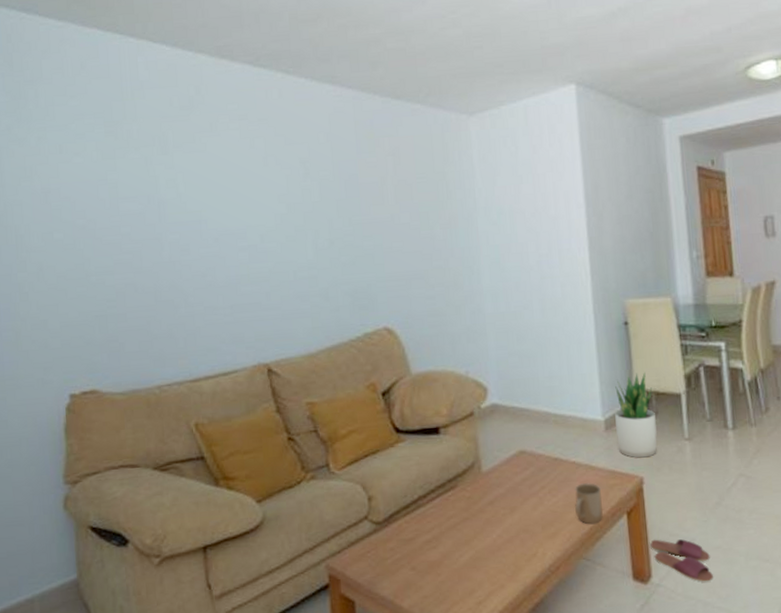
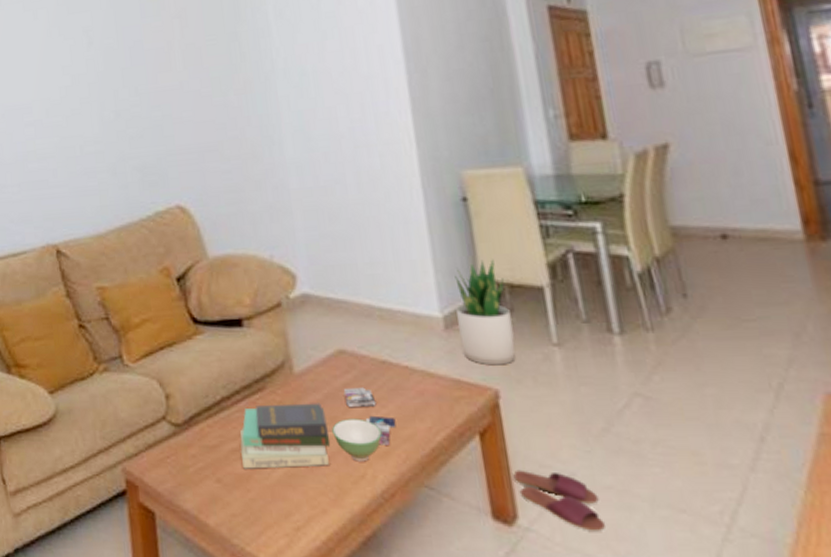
books: none [433,496,510,557] -> present [240,403,331,469]
bowl: none [511,507,552,543] -> present [332,418,382,462]
magazine: none [522,481,563,528] -> present [343,387,396,445]
mug: present [574,482,603,525] -> none [409,392,448,445]

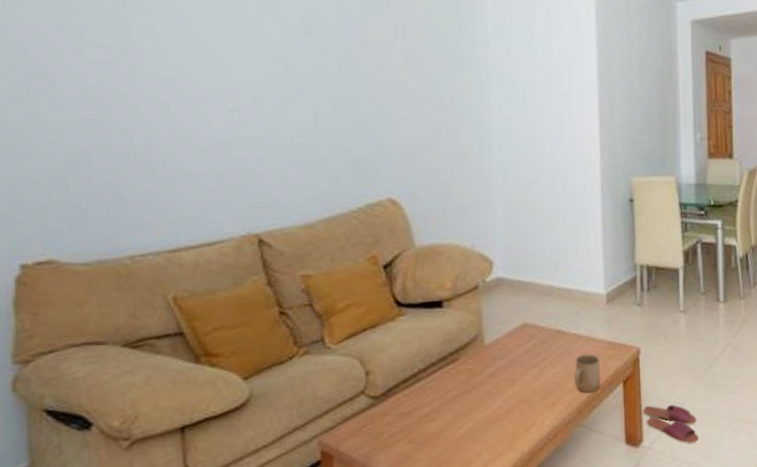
books: present [240,403,331,469] -> none [432,368,510,429]
bowl: present [332,418,382,462] -> none [512,378,551,413]
magazine: present [343,387,396,445] -> none [524,353,563,398]
mug: none [409,392,448,445] -> present [573,353,600,394]
planter: present [455,259,515,366] -> none [616,248,655,330]

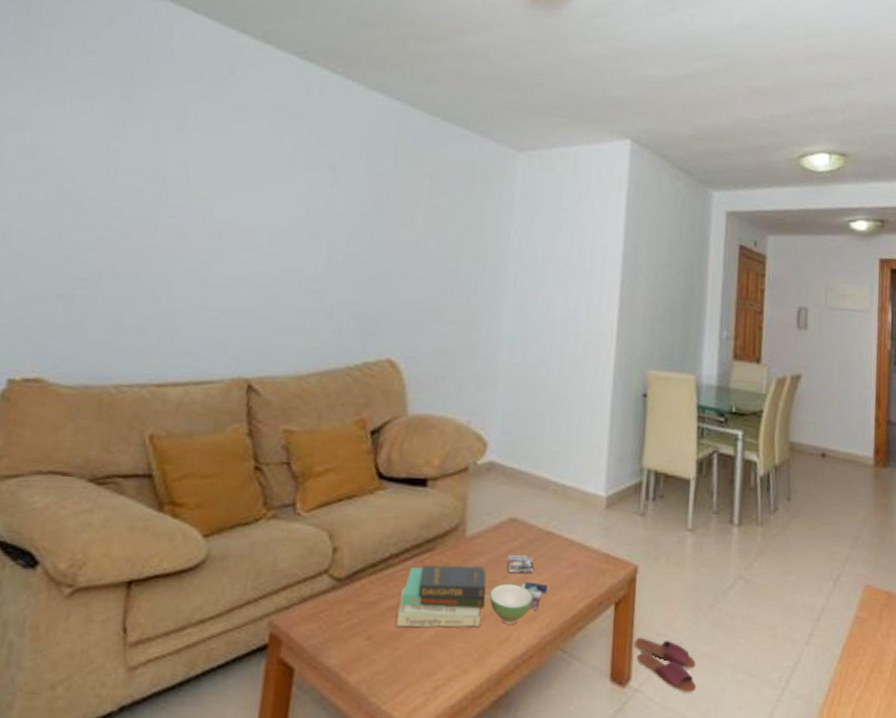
books: none [432,368,510,429] -> present [397,565,487,628]
bowl: none [512,378,551,413] -> present [489,583,533,625]
magazine: none [524,353,563,398] -> present [507,554,548,610]
mug: present [573,353,600,394] -> none [559,563,591,612]

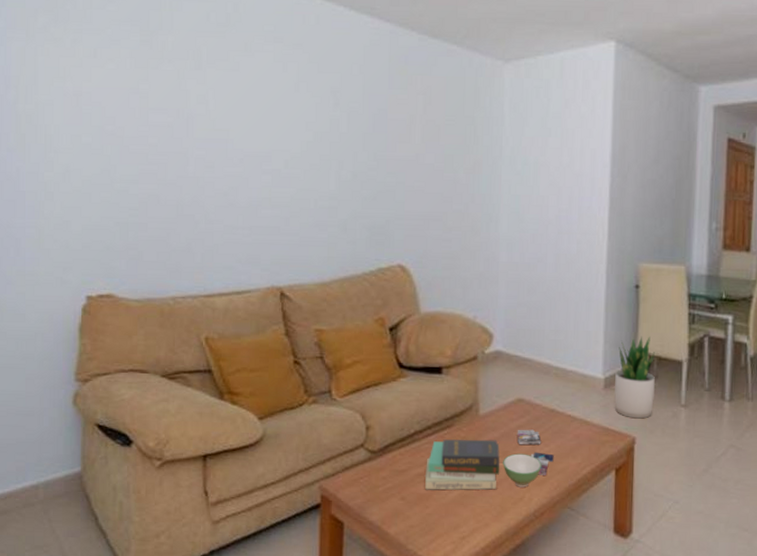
planter: none [616,450,662,544] -> present [614,336,656,419]
slippers: present [634,637,696,693] -> none [634,497,692,543]

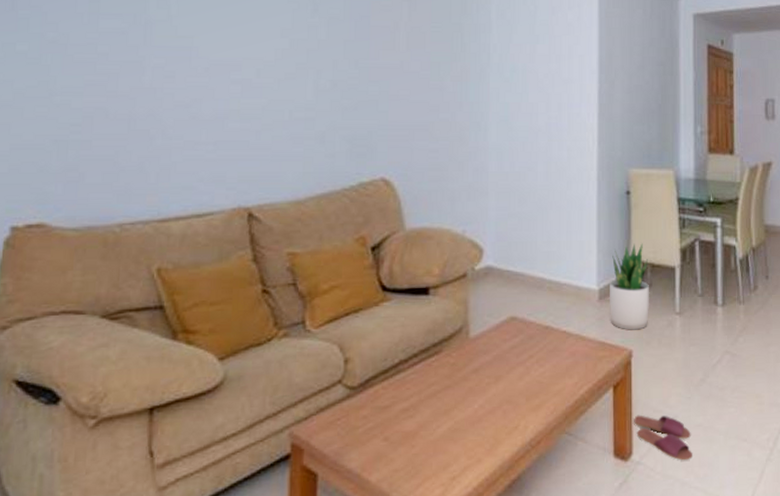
books: present [424,439,500,490] -> none [410,364,493,427]
bowl: present [503,453,542,488] -> none [496,377,537,415]
magazine: present [517,429,554,475] -> none [510,349,550,399]
slippers: none [634,497,692,543] -> present [634,415,692,461]

